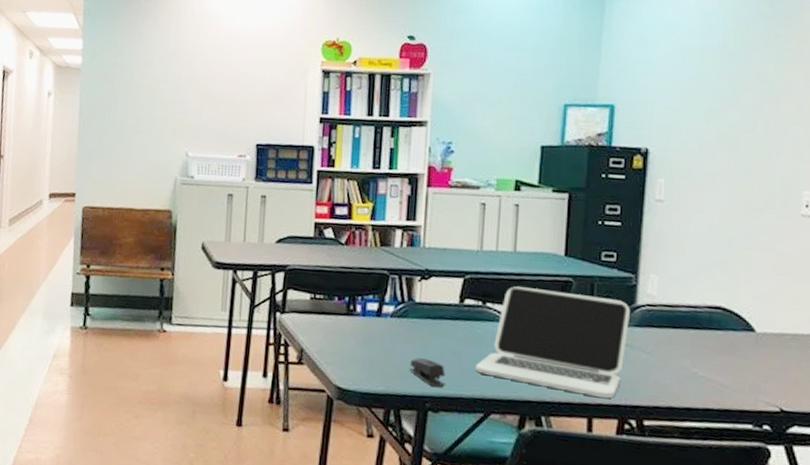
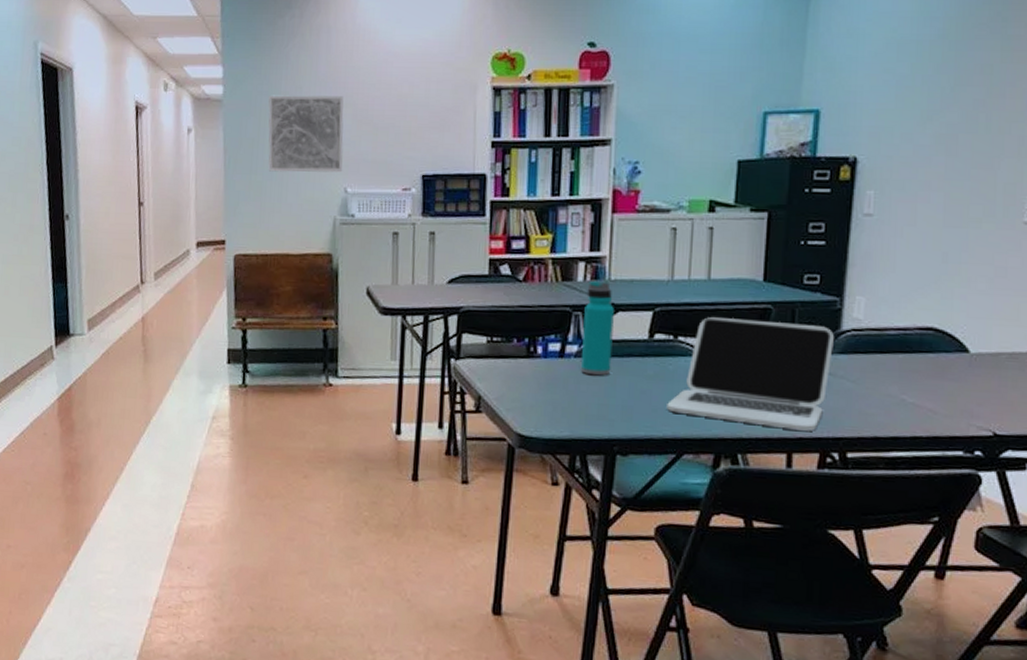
wall art: none [118,66,189,138] -> present [268,95,344,173]
water bottle: none [397,246,428,336] -> present [581,280,614,376]
stapler: present [409,358,446,387] -> none [596,399,635,429]

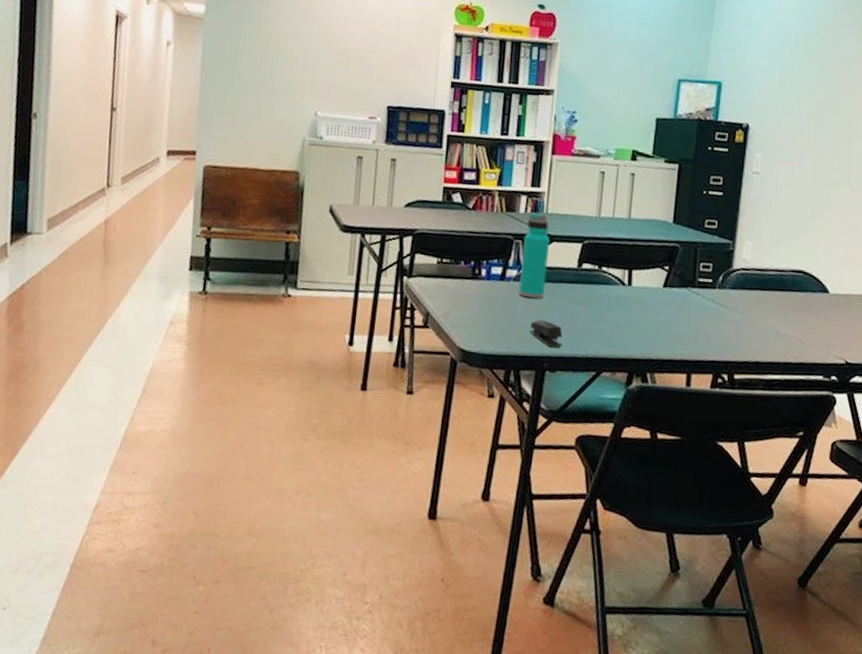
wall art: present [268,95,344,173] -> none [243,19,320,97]
stapler: none [596,399,635,429] -> present [529,320,563,348]
laptop: present [667,317,834,431] -> none [590,251,727,355]

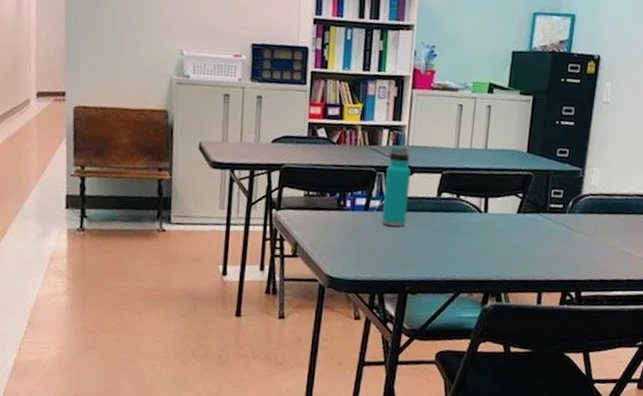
stapler: present [529,320,563,348] -> none [392,247,423,272]

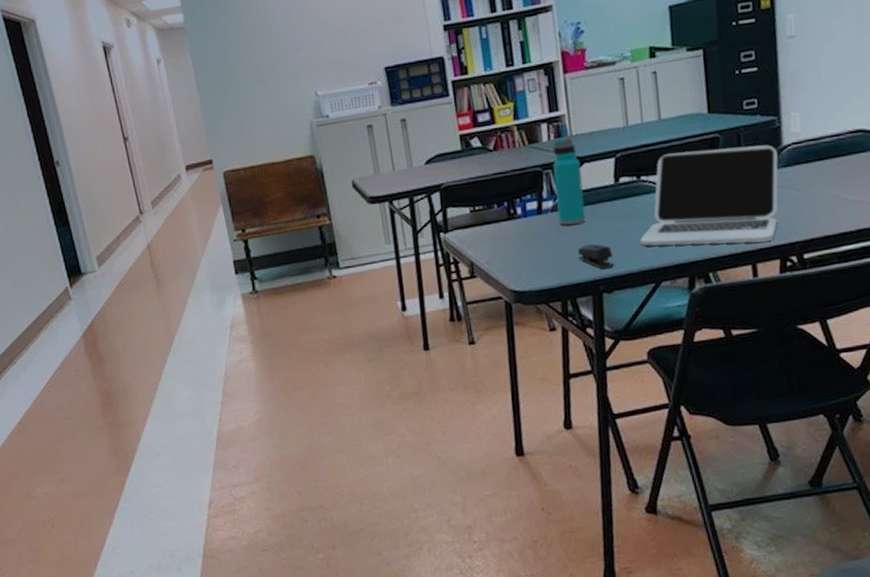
stapler: none [392,247,423,272] -> present [577,244,614,269]
laptop: none [449,180,577,275] -> present [640,145,779,246]

